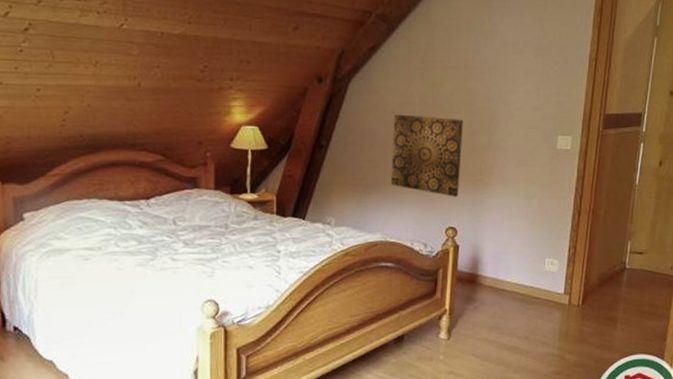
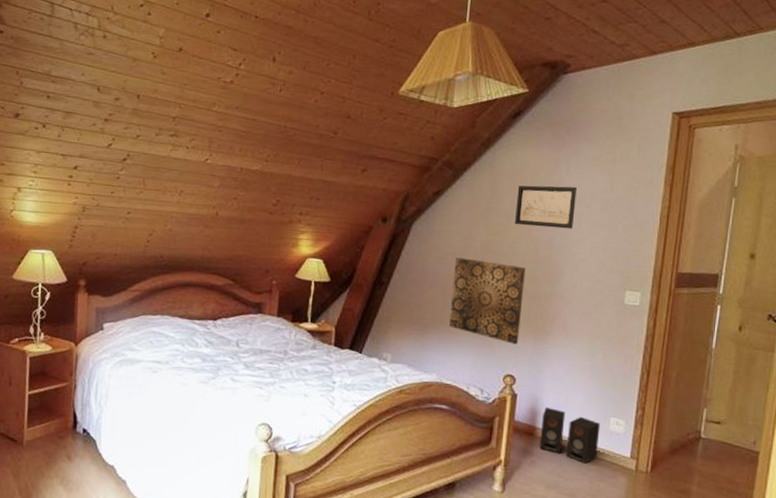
wall art: none [451,34,510,78] -> present [515,185,577,229]
speaker: none [481,254,537,303] -> present [539,406,601,463]

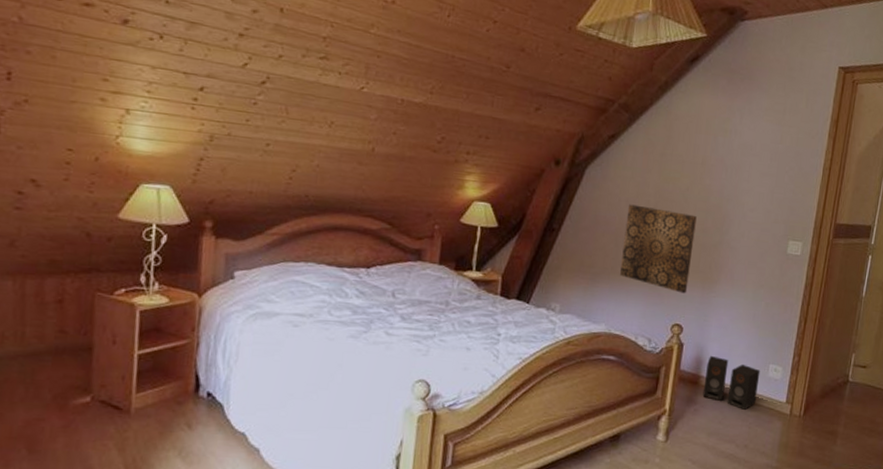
wall art: present [515,185,577,229] -> none [688,132,749,179]

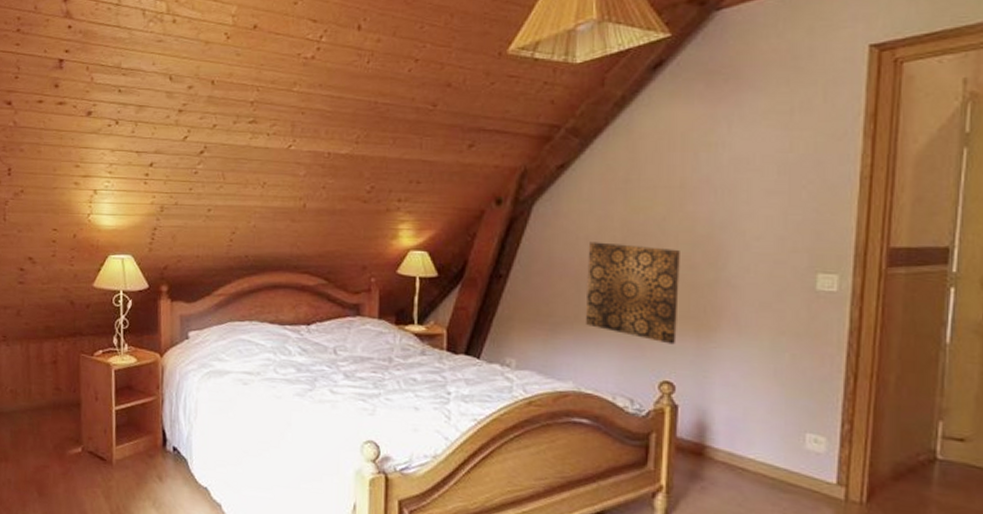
speaker: present [702,355,761,410] -> none [711,420,793,491]

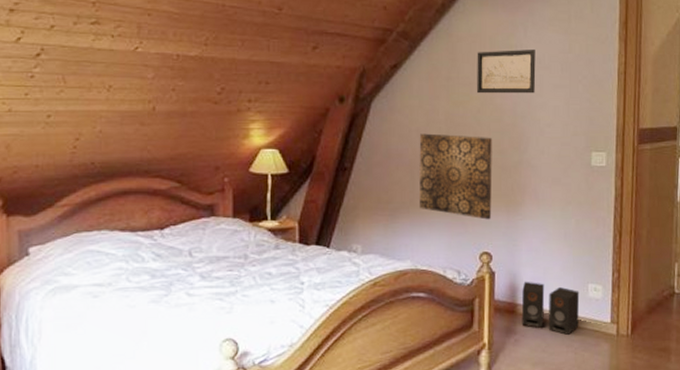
wall art: none [663,148,742,200] -> present [477,50,536,94]
speaker: none [711,420,793,491] -> present [521,281,580,335]

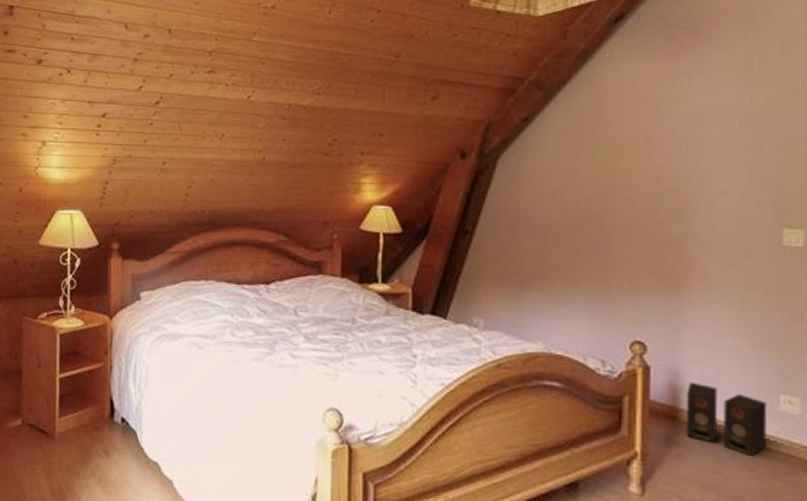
wall art: present [419,133,492,220] -> none [554,196,647,303]
wall art: present [477,50,536,94] -> none [627,102,705,154]

